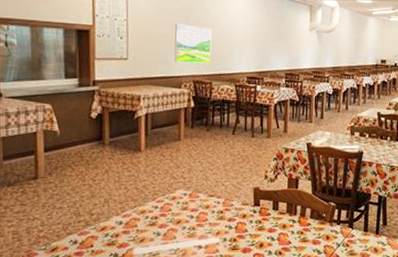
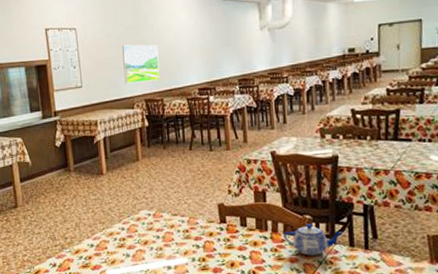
teapot: none [310,210,360,238] -> present [284,223,343,256]

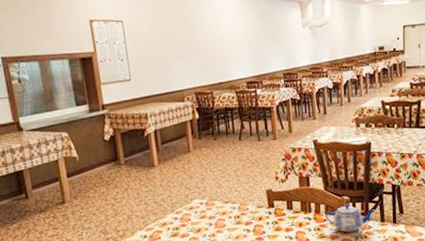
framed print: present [122,44,160,84] -> none [171,38,209,78]

